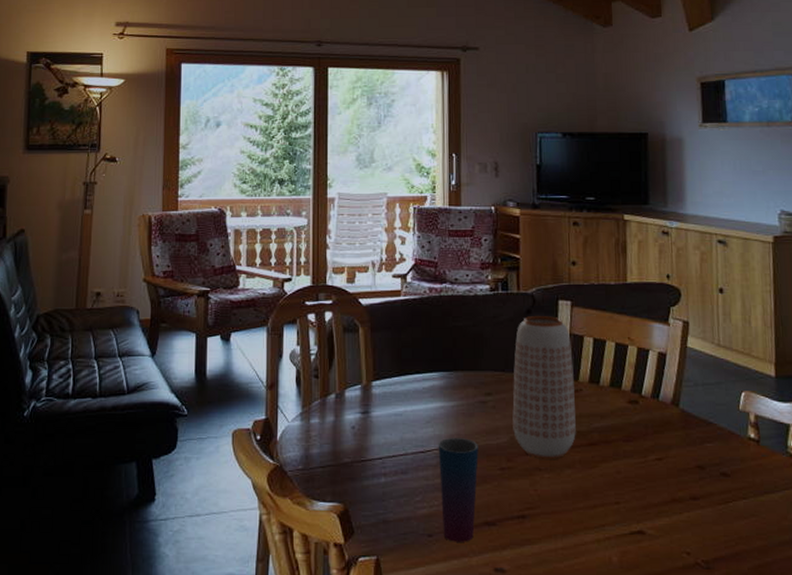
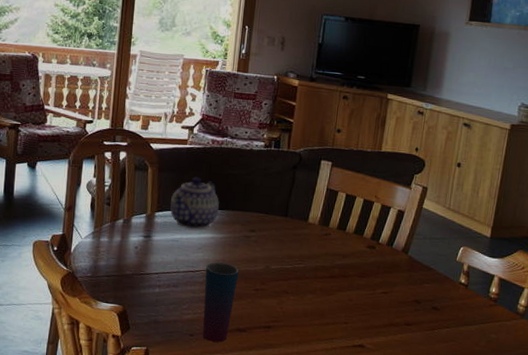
teapot: none [388,334,447,399] -> present [169,177,219,230]
vase: present [512,315,576,459] -> none [269,171,327,286]

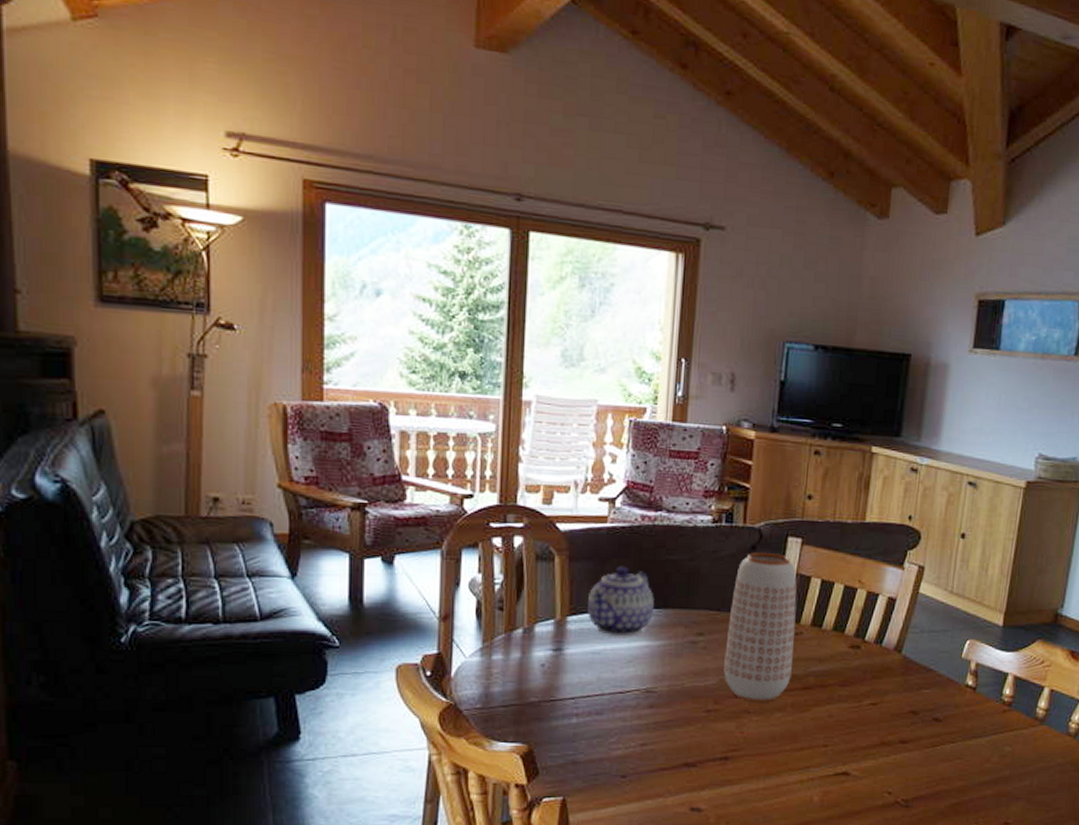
cup: present [202,262,239,342] -> none [638,679,684,783]
vase: none [269,171,327,286] -> present [724,552,797,702]

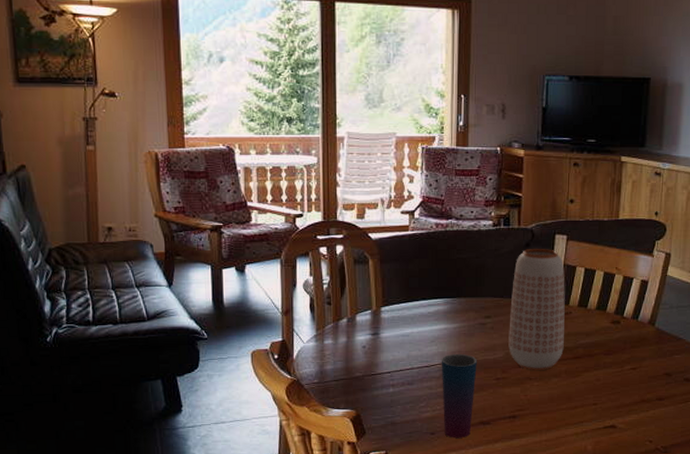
teapot: present [586,566,655,637] -> none [396,265,450,322]
cup: none [638,679,684,783] -> present [441,354,477,438]

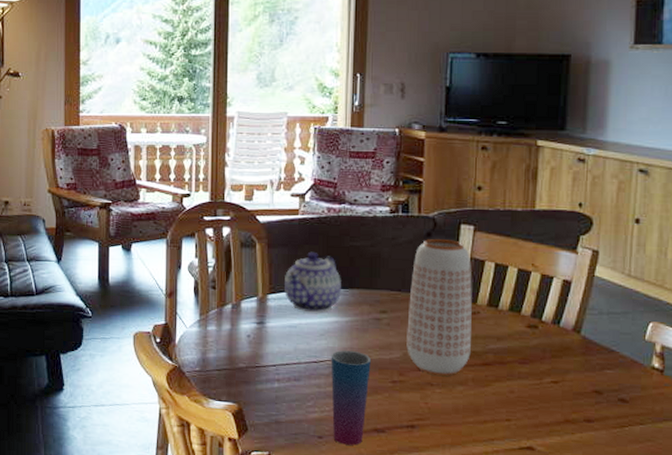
teapot: none [396,265,450,322] -> present [283,251,342,313]

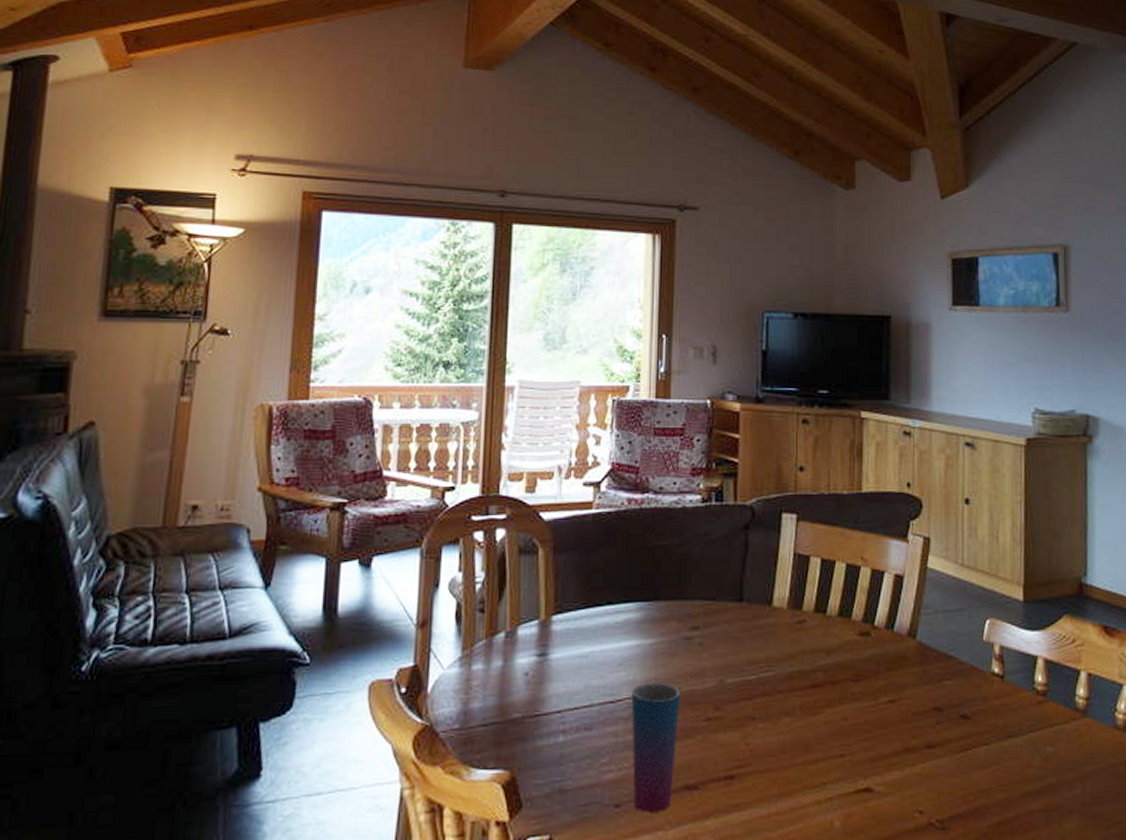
teapot: present [283,251,342,313] -> none [572,555,645,636]
vase: present [406,238,472,376] -> none [723,531,797,706]

